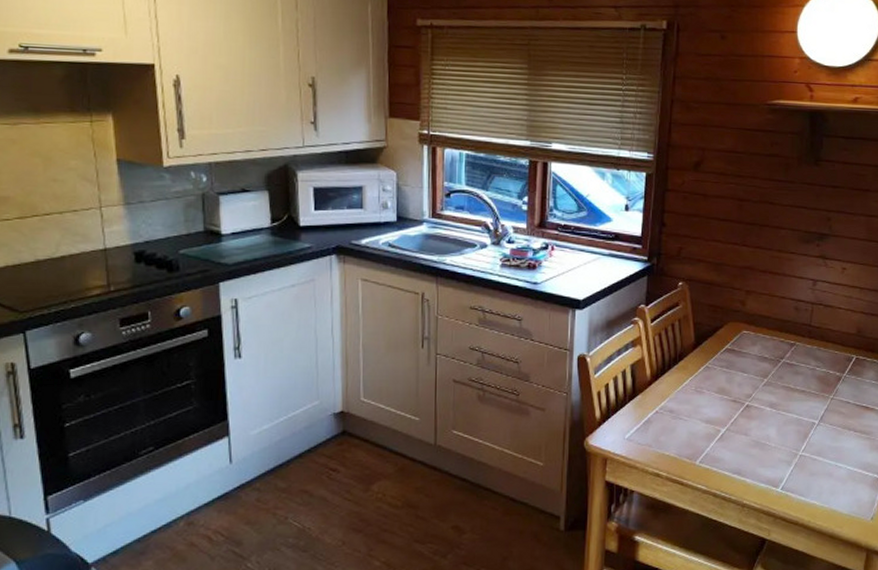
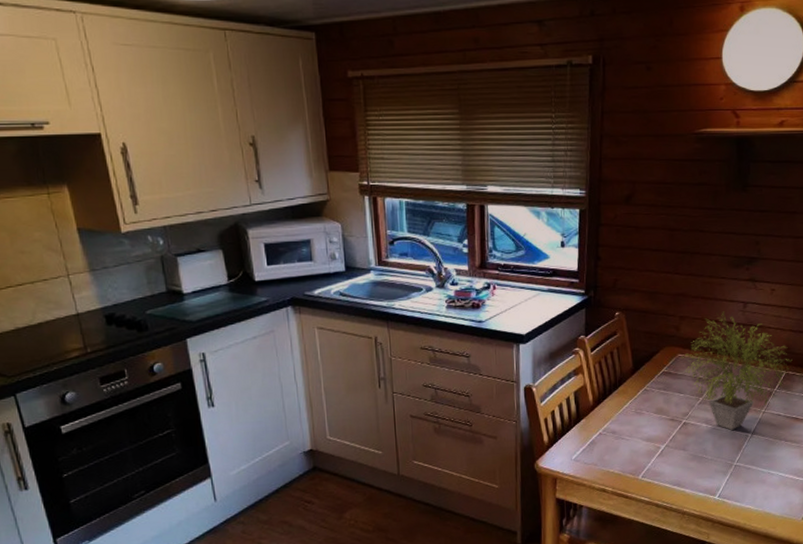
potted plant: none [747,288,863,417] -> present [682,311,792,431]

